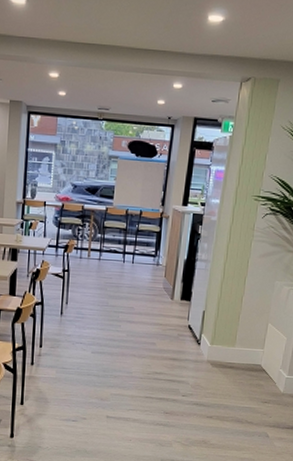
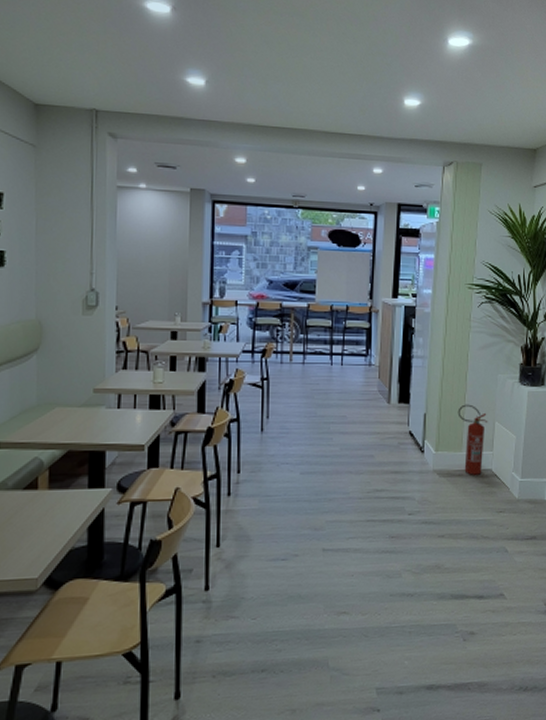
fire extinguisher: none [234,305,262,369] -> present [457,404,488,475]

